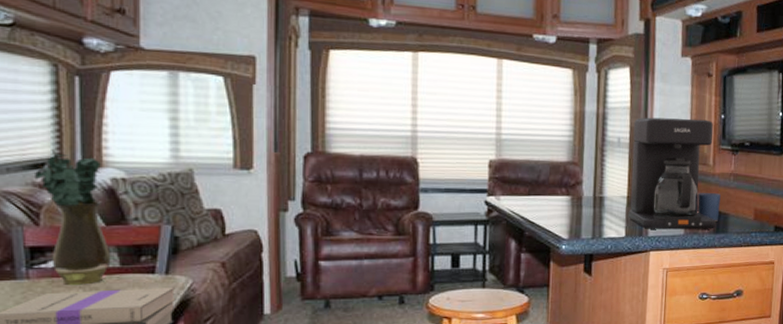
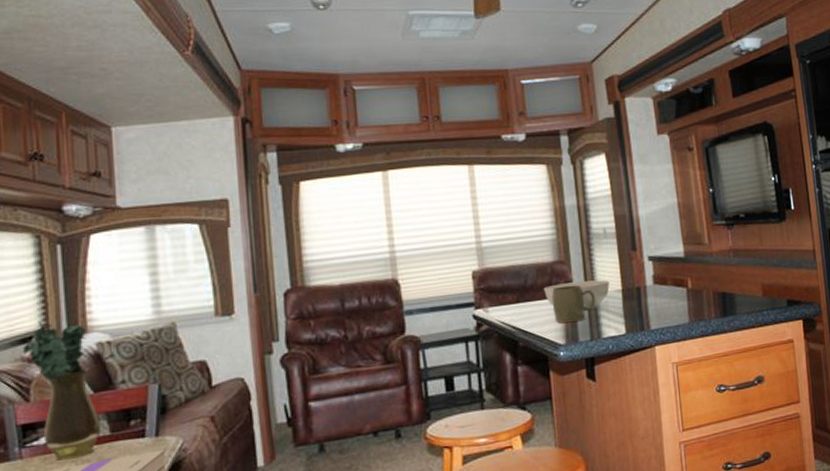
bowl: none [555,183,617,211] -> present [544,279,610,310]
mug: none [560,185,601,220] -> present [551,285,595,324]
coffee maker: present [628,117,716,230] -> none [618,196,722,322]
mug: present [697,193,721,221] -> none [698,273,725,304]

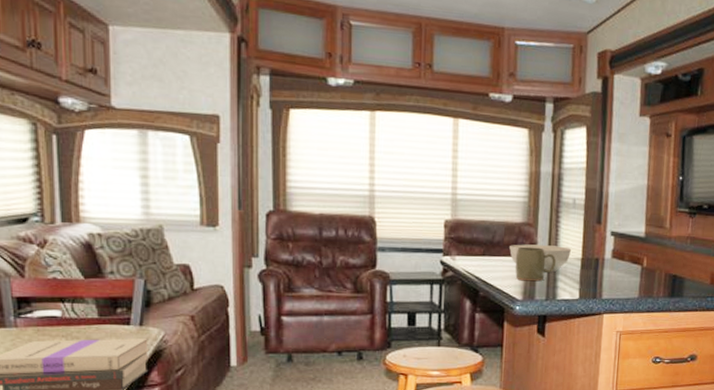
vase: present [23,321,101,461] -> none [19,205,90,334]

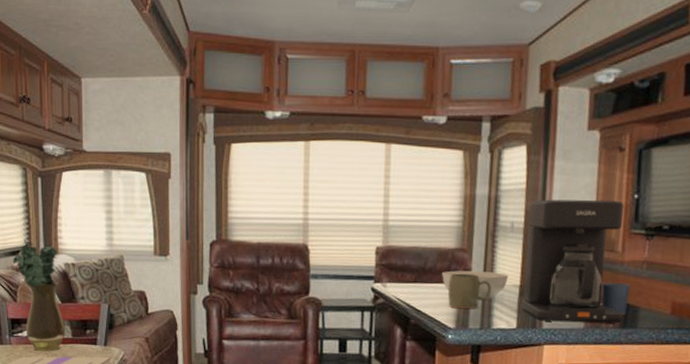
vase: none [19,205,90,334] -> present [13,239,66,352]
coffee maker: none [582,178,671,293] -> present [520,199,624,324]
mug: none [653,256,677,285] -> present [601,283,630,315]

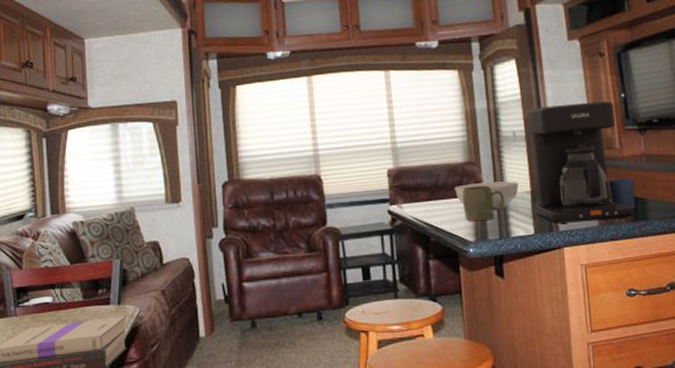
vase: present [13,239,66,352] -> none [18,202,76,320]

